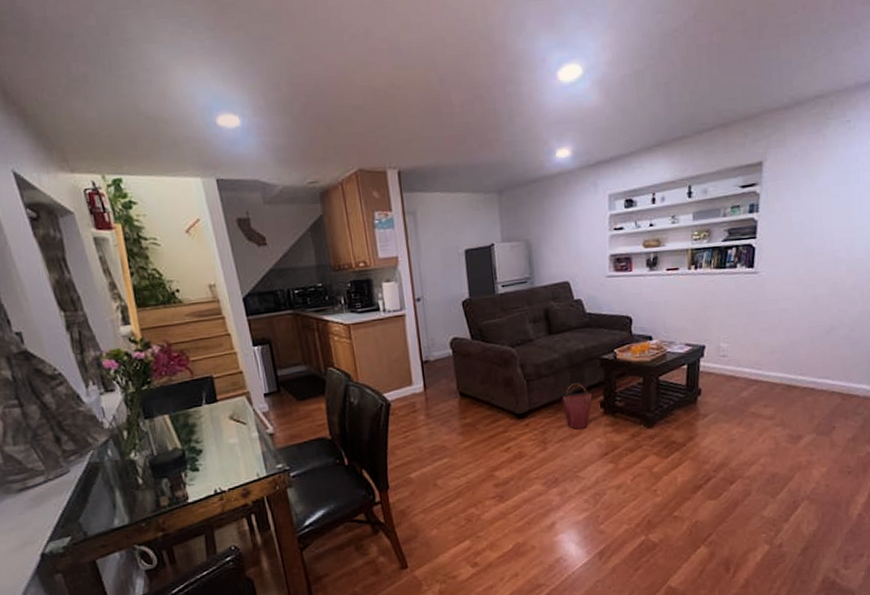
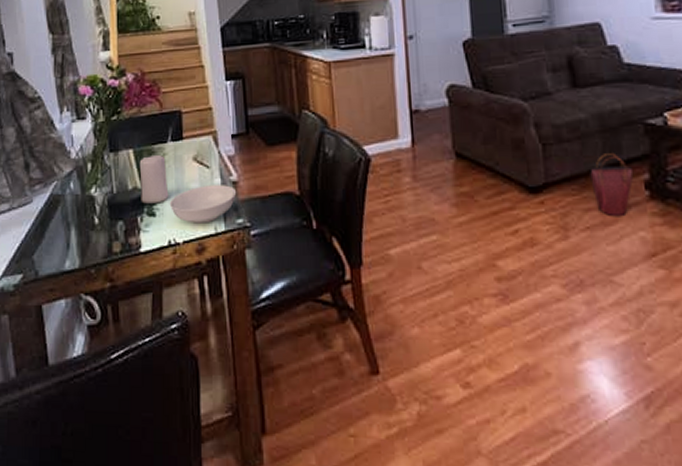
candle: none [176,417,210,462] -> present [139,154,169,204]
bowl: none [211,437,275,473] -> present [169,185,237,224]

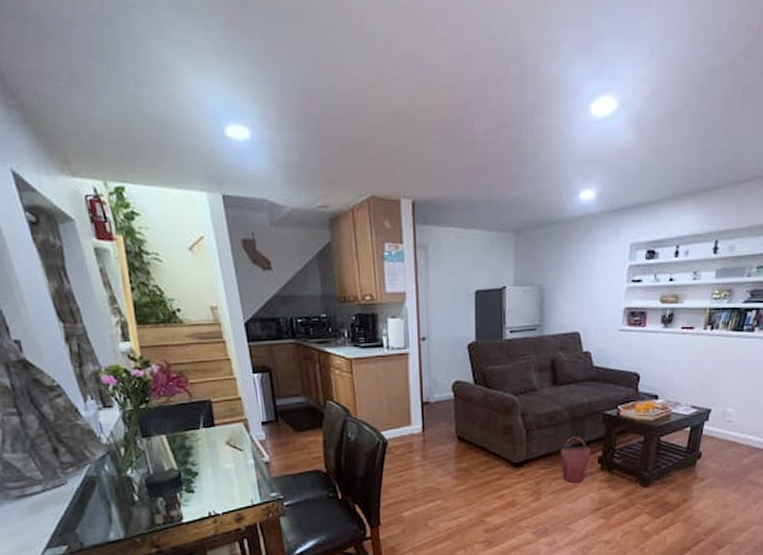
candle: present [139,154,169,204] -> none [173,439,206,482]
bowl: present [169,185,237,224] -> none [206,465,270,498]

